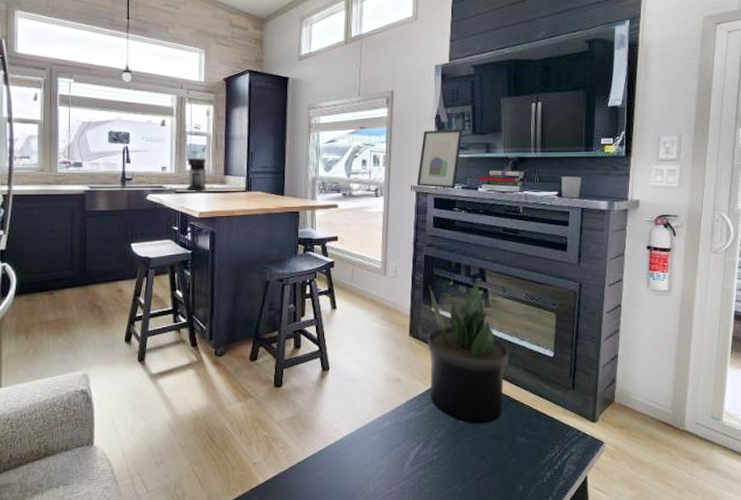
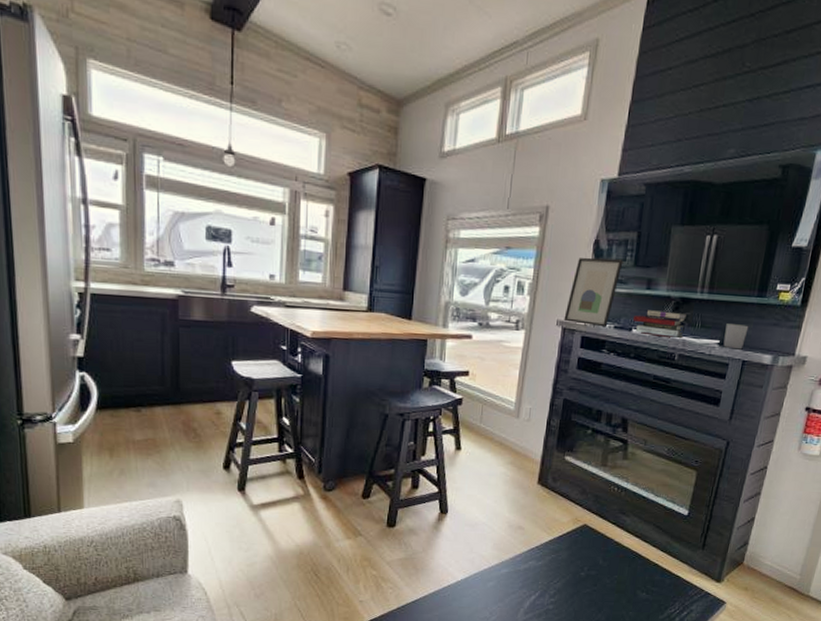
coffee maker: present [186,158,206,191] -> none [297,267,322,307]
planter: present [427,283,509,425] -> none [552,431,642,578]

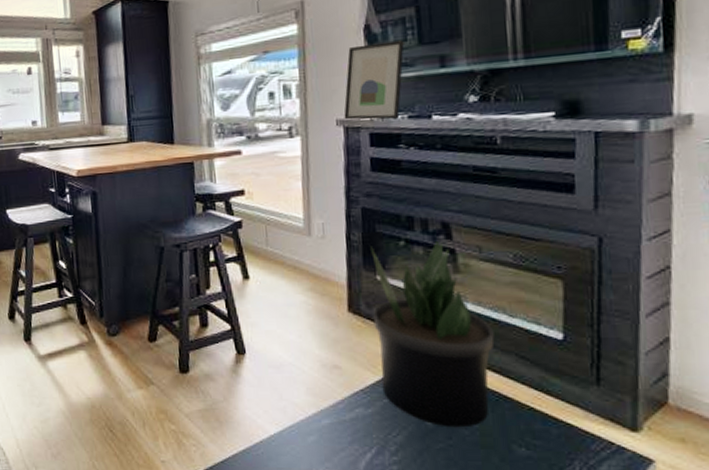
planter: none [552,431,642,578] -> present [371,241,495,428]
books: present [633,310,686,339] -> none [431,87,503,121]
candle holder: present [723,324,749,350] -> none [559,88,593,121]

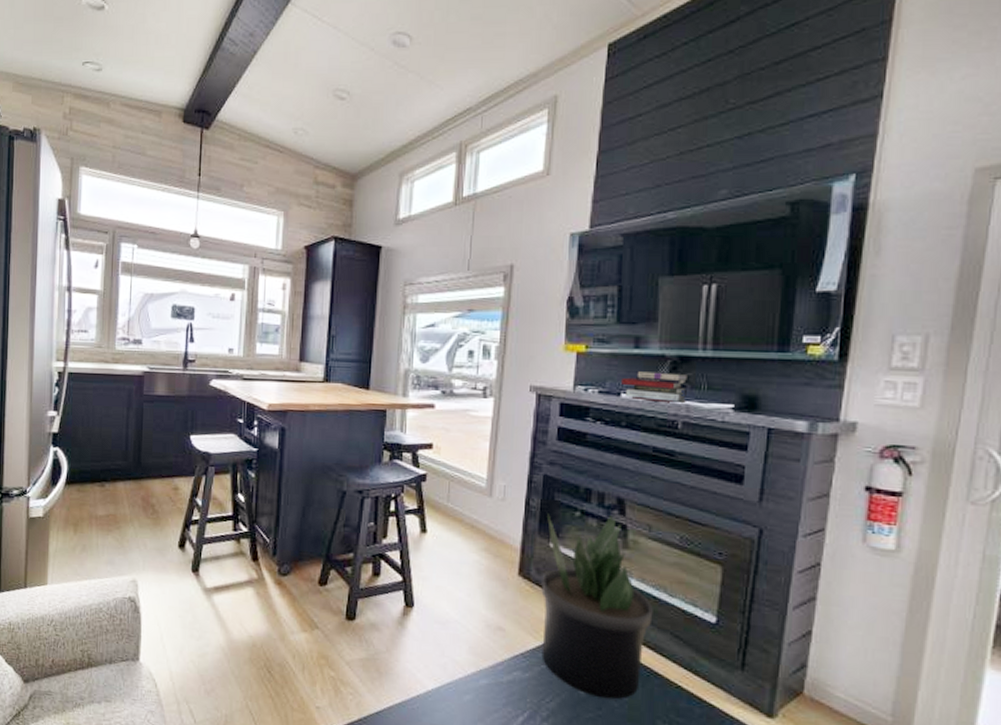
picture frame: present [343,40,404,121] -> none [538,316,604,392]
books: none [431,87,503,121] -> present [622,371,687,404]

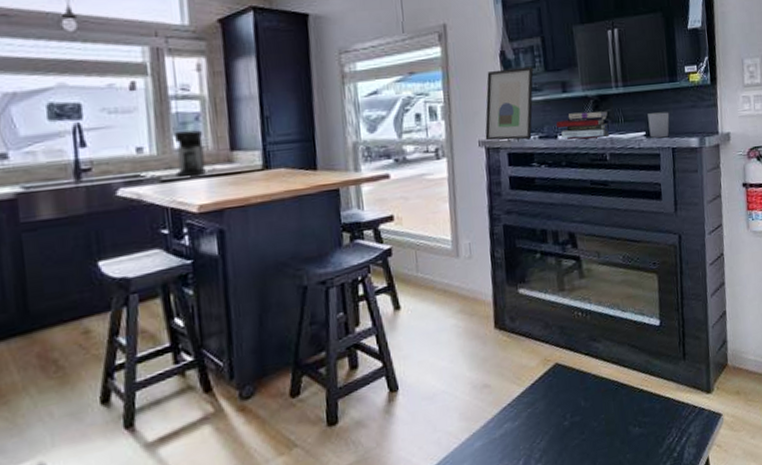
coffee maker: none [254,339,279,379] -> present [175,130,206,177]
picture frame: none [538,316,604,392] -> present [485,67,534,142]
planter: present [541,513,653,700] -> none [512,251,613,424]
candle holder: none [739,384,771,415] -> present [647,112,670,139]

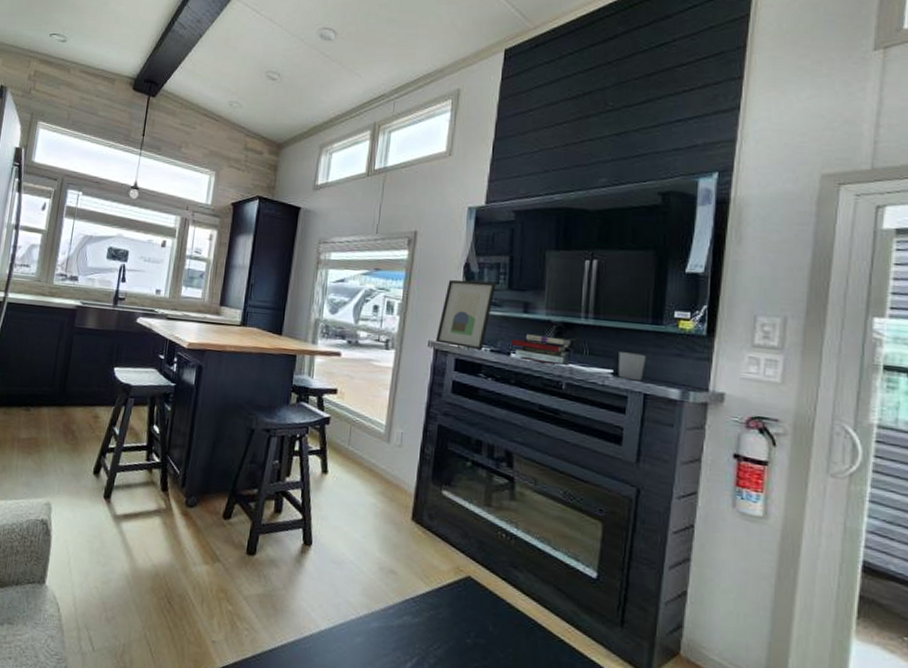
coffee maker: present [175,130,206,177] -> none [178,283,203,320]

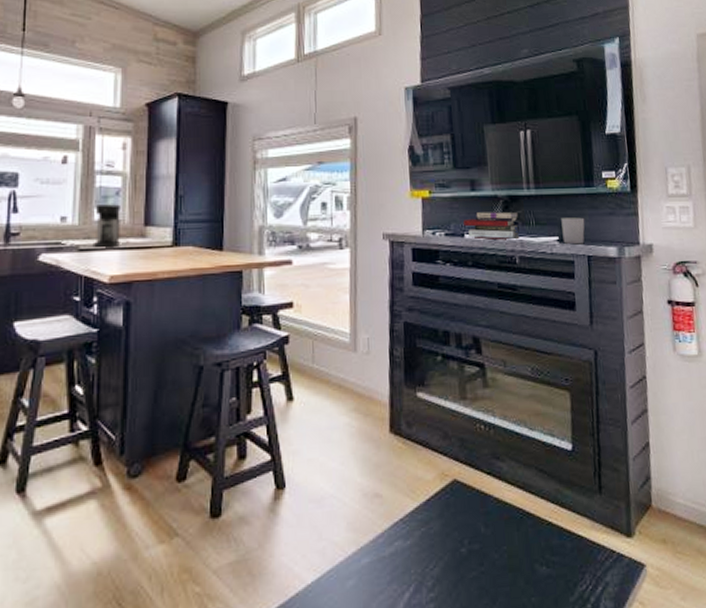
coffee maker: none [178,283,203,320] -> present [92,204,120,248]
picture frame: present [435,280,496,350] -> none [389,163,442,237]

